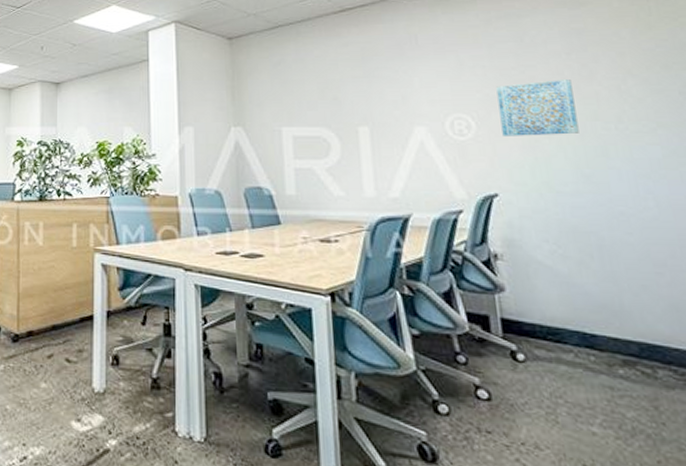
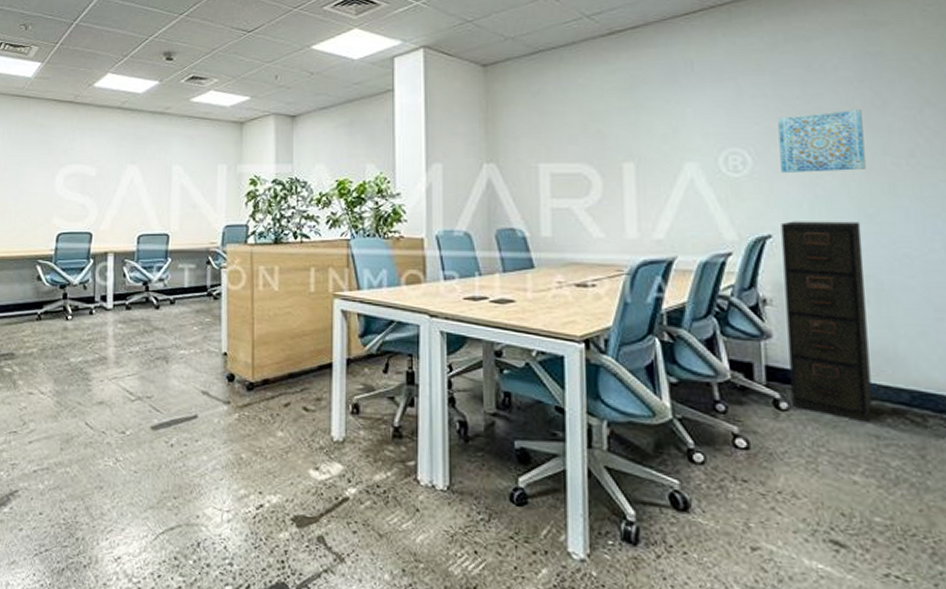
filing cabinet: none [506,181,604,373] -> present [781,221,872,421]

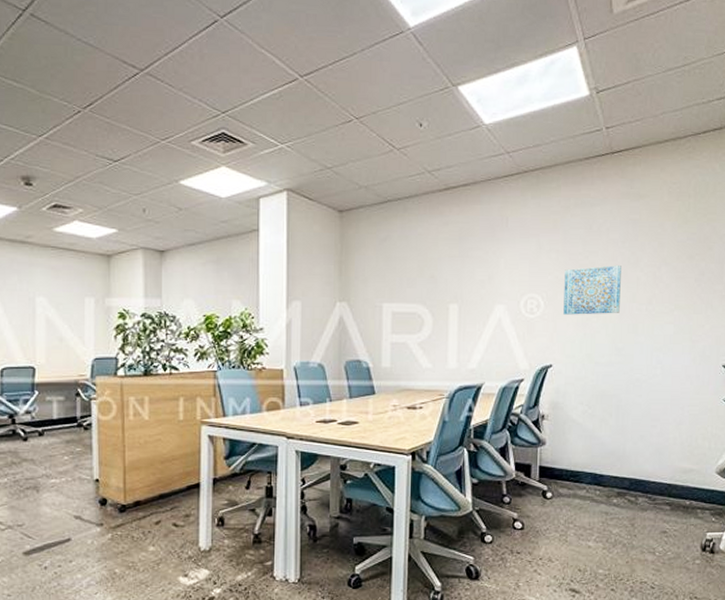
filing cabinet: present [781,221,872,421] -> none [555,353,612,503]

